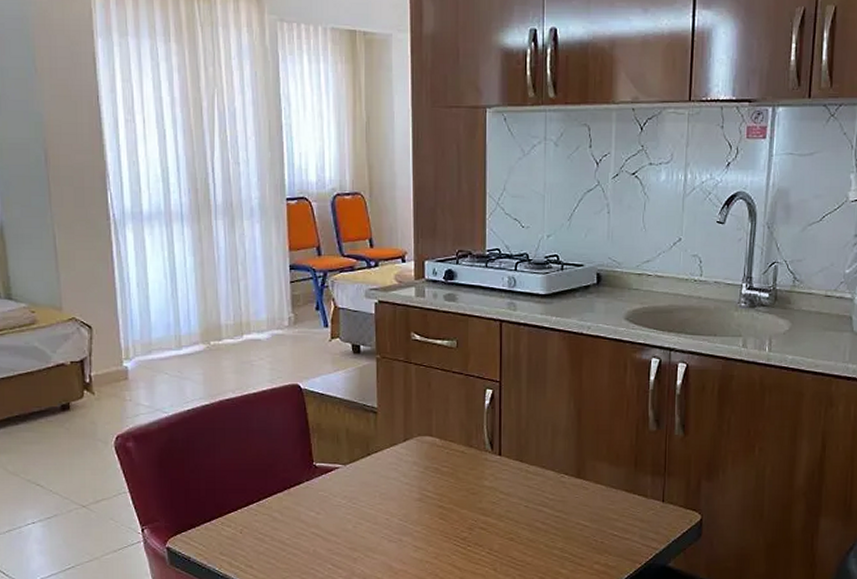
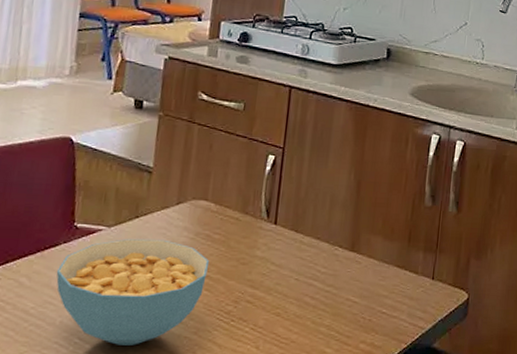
cereal bowl: none [303,474,441,570] -> present [56,238,210,345]

